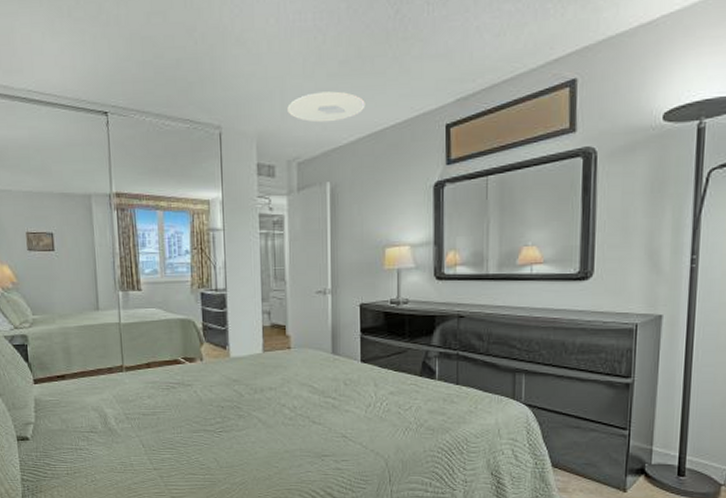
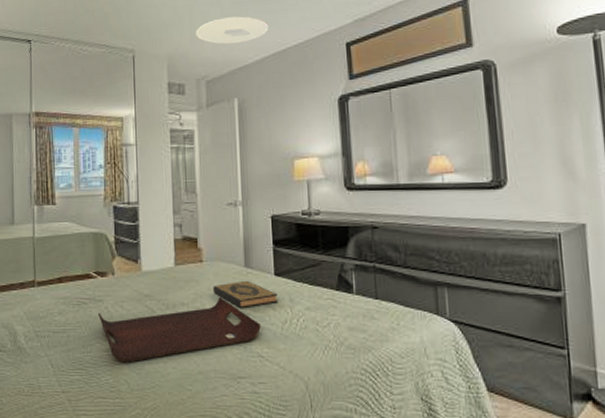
serving tray: none [187,381,346,443] -> present [98,296,261,363]
hardback book: none [301,366,363,392] -> present [213,280,278,308]

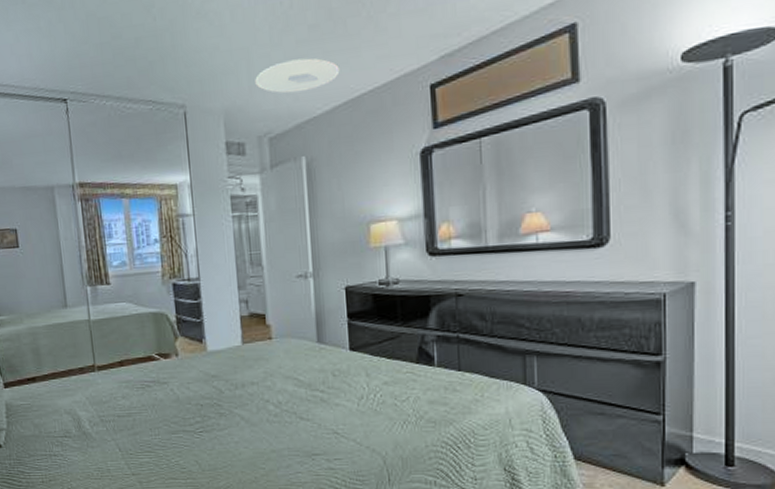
serving tray: present [98,296,261,363] -> none [164,374,336,444]
hardback book: present [213,280,278,308] -> none [284,356,354,385]

